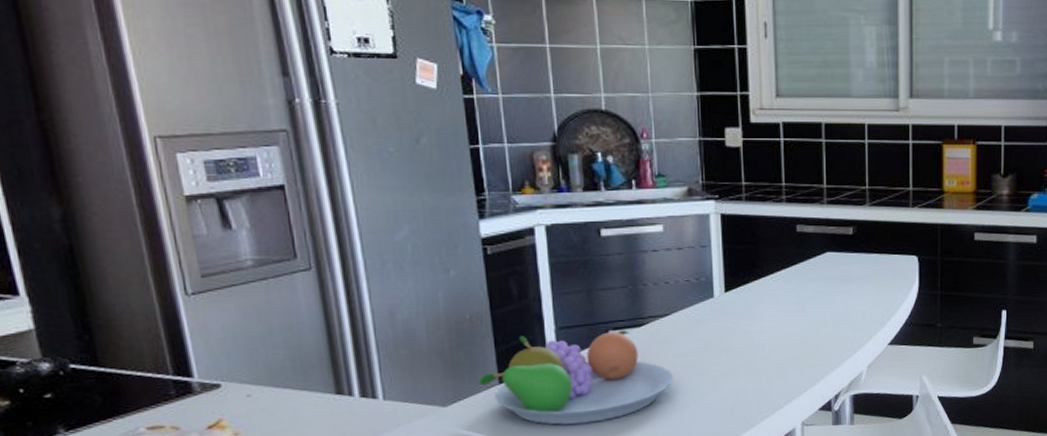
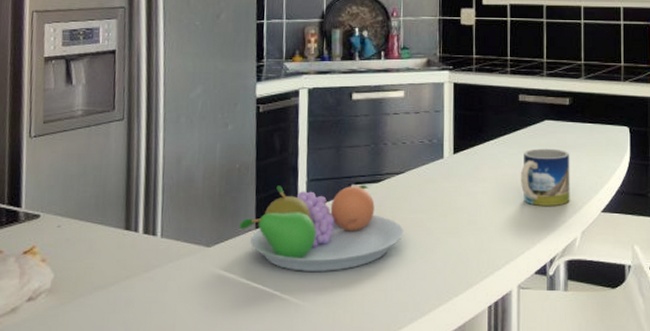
mug: none [800,282,855,342] -> present [520,148,570,206]

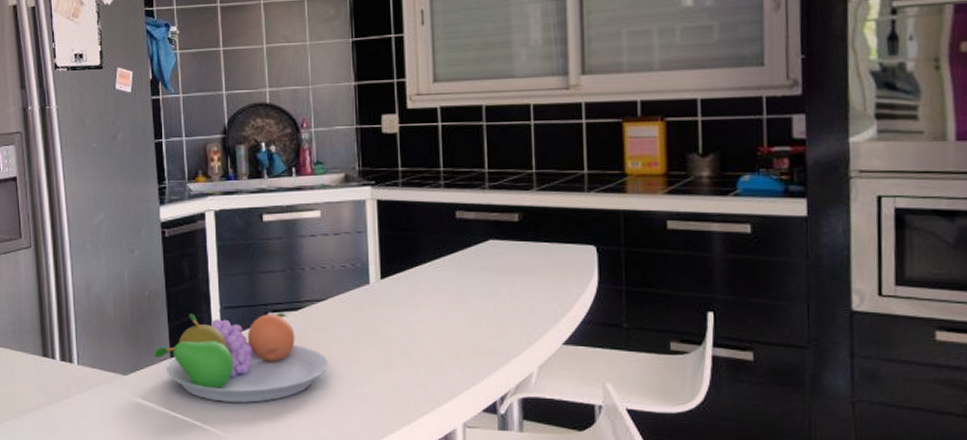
mug: present [520,148,570,206] -> none [461,272,523,337]

